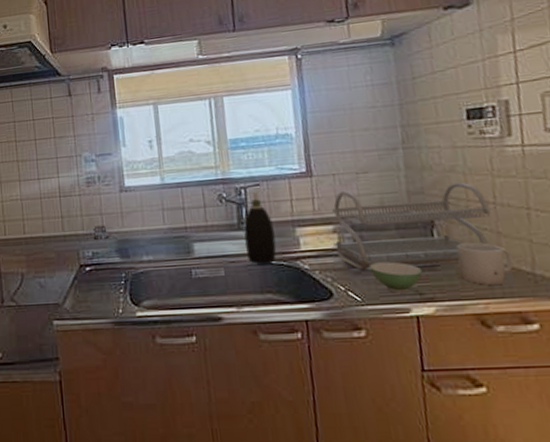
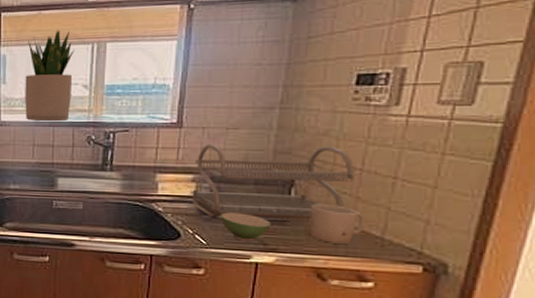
planter: none [144,87,197,184] -> present [25,29,75,122]
soap dispenser: present [243,191,277,264] -> none [106,136,135,203]

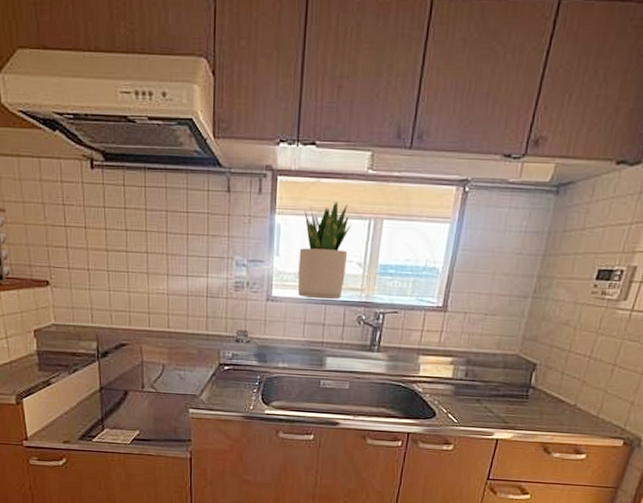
dish rack: present [190,143,357,220] -> none [448,328,586,401]
bowl: present [220,212,272,242] -> none [471,393,514,420]
mug: present [309,203,367,244] -> none [542,386,588,422]

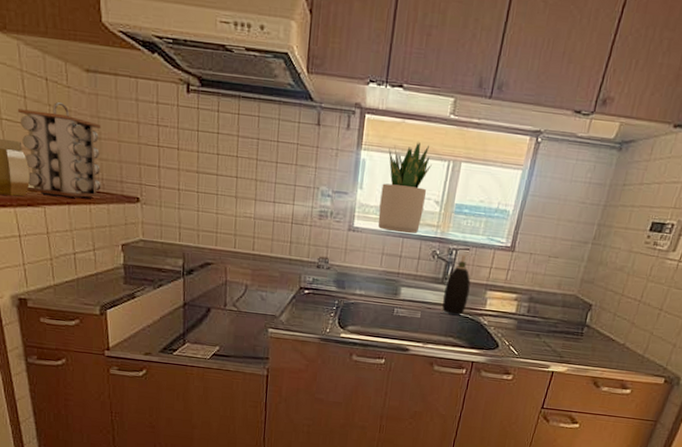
soap dispenser: none [372,317,401,383] -> present [442,253,471,315]

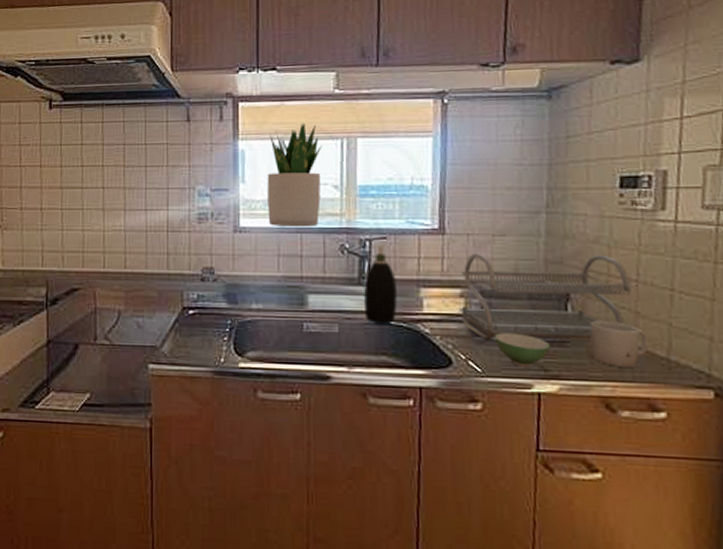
dish rack: none [512,268,636,339] -> present [459,252,633,341]
bowl: none [531,328,569,354] -> present [494,333,551,367]
mug: none [594,325,636,360] -> present [589,320,650,367]

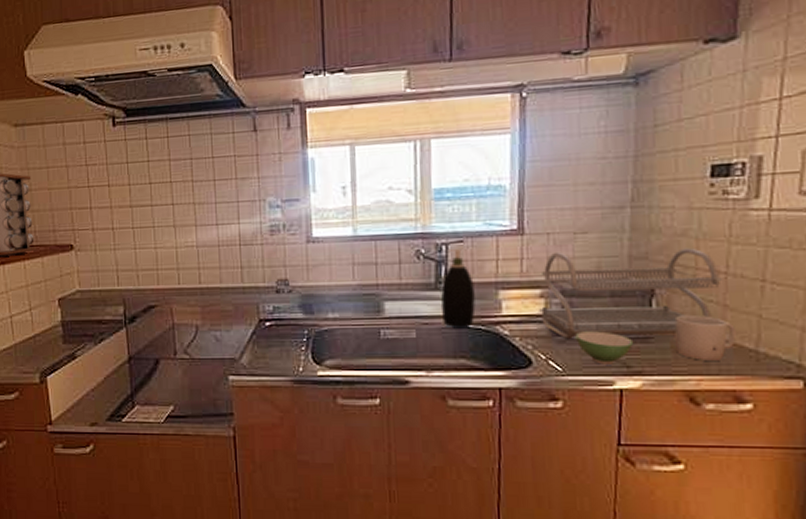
planter: present [267,122,322,228] -> none [338,125,395,236]

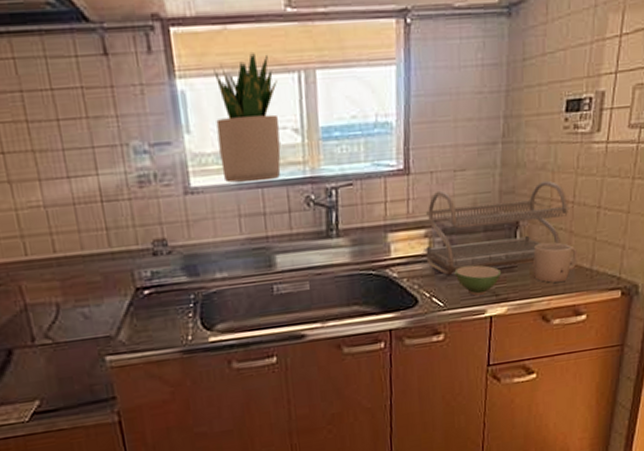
planter: none [338,125,395,236] -> present [213,51,281,183]
soap dispenser: present [441,248,476,327] -> none [332,192,366,275]

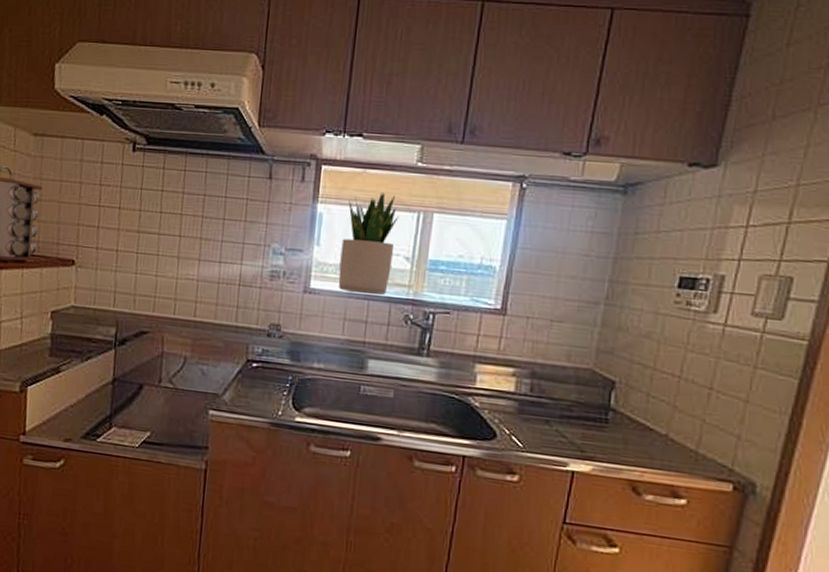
dish rack: present [424,180,570,276] -> none [510,335,675,428]
bowl: present [454,265,502,296] -> none [538,412,591,447]
mug: present [533,242,579,283] -> none [627,409,682,456]

